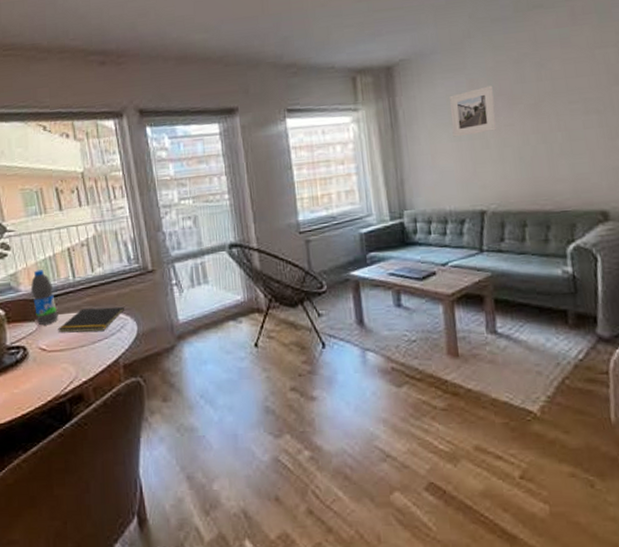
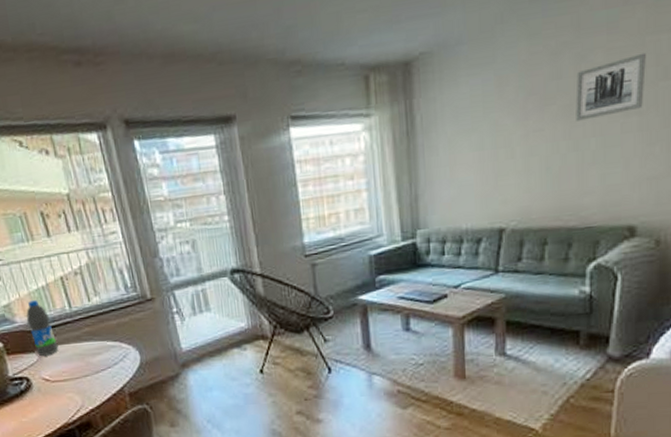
notepad: present [58,306,125,333] -> none [59,336,126,364]
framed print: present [450,85,497,137] -> none [474,83,525,146]
wall art: none [538,63,600,118] -> present [575,52,646,121]

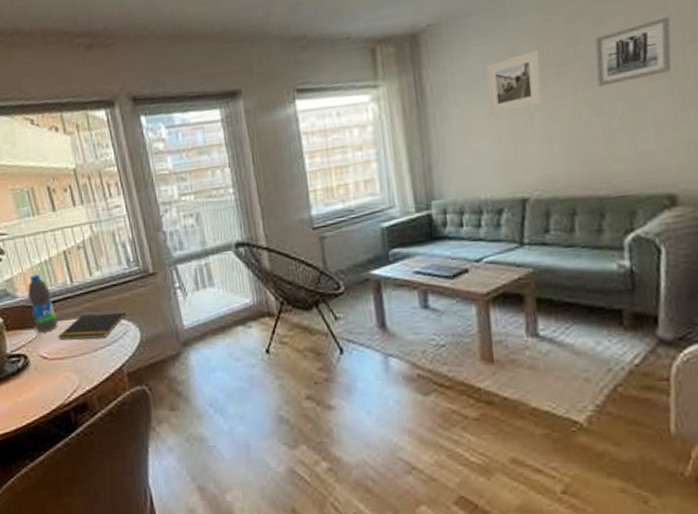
notepad: none [59,336,126,364] -> present [58,312,127,341]
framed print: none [474,83,525,146] -> present [486,50,543,114]

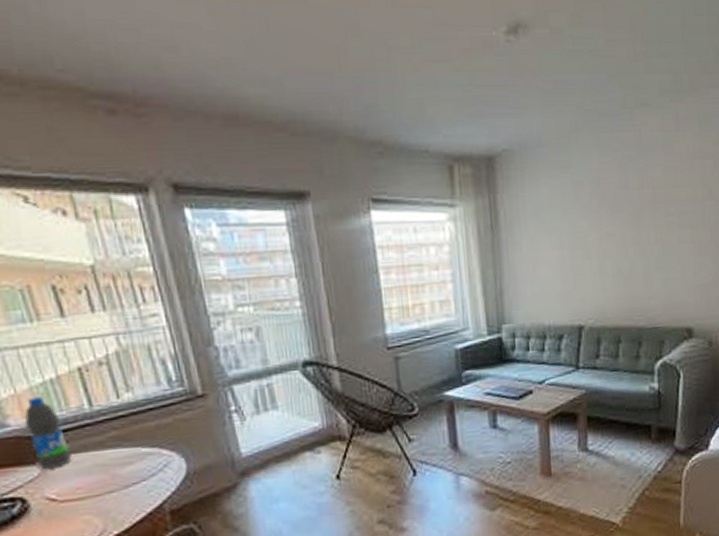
notepad: present [58,312,127,341] -> none [72,440,169,478]
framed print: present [486,50,543,114] -> none [553,189,599,245]
wall art: present [595,16,672,87] -> none [640,174,695,229]

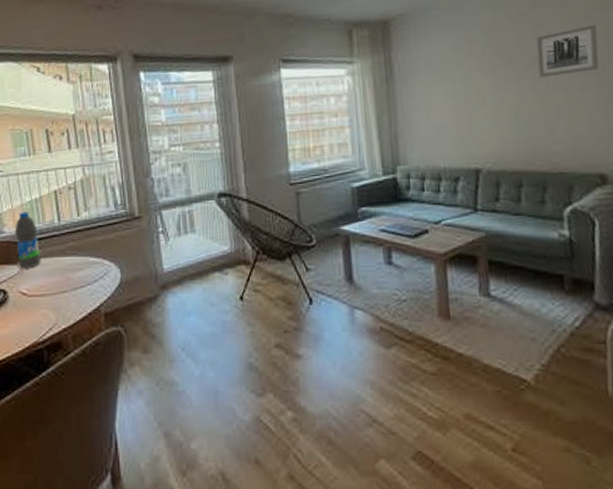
wall art: none [640,174,695,229] -> present [536,24,599,78]

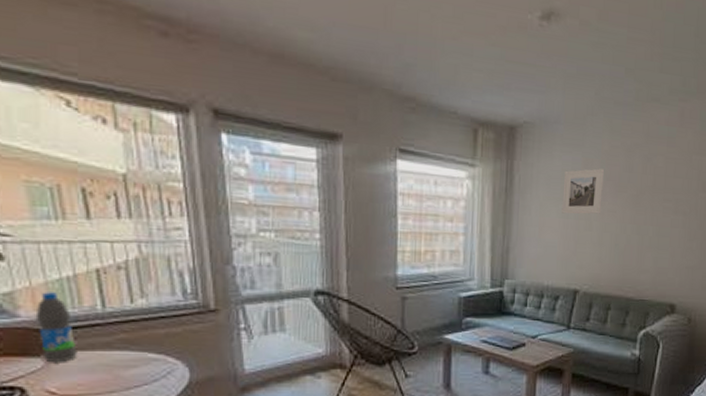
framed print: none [446,43,493,94] -> present [562,168,605,215]
wall art: present [536,24,599,78] -> none [640,167,692,211]

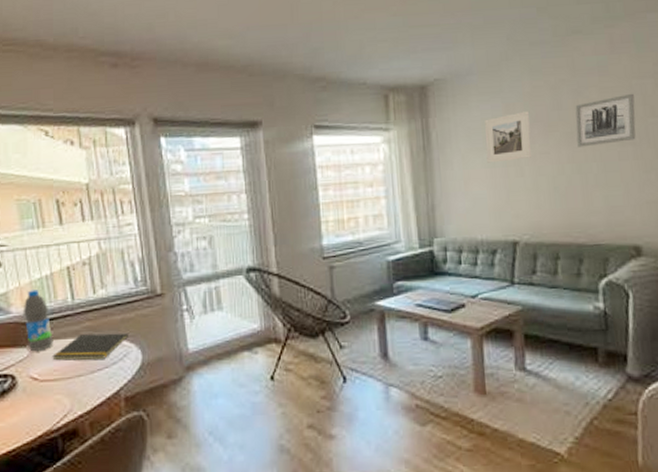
notepad: none [76,347,175,377] -> present [52,333,129,361]
wall art: none [640,167,692,211] -> present [575,93,636,147]

